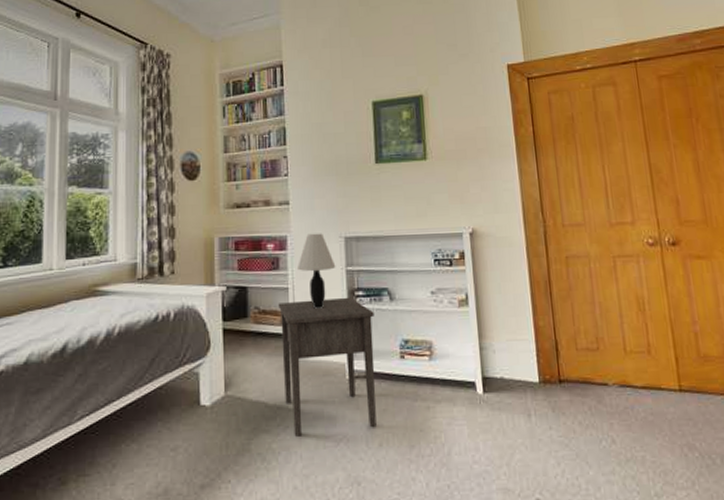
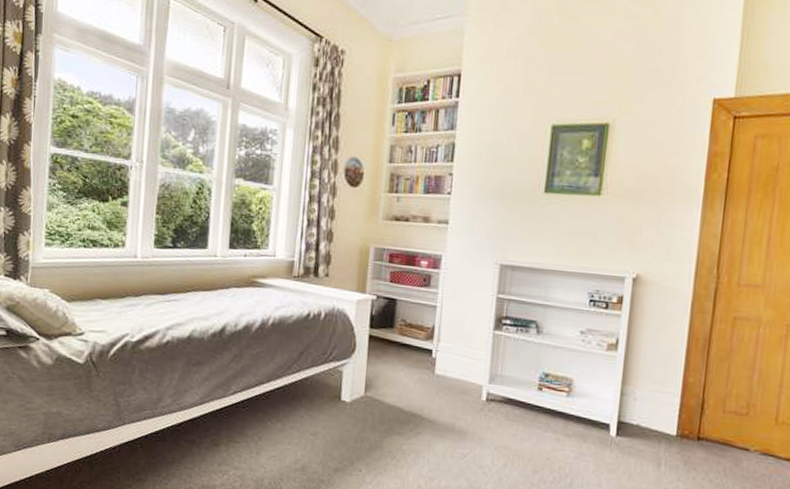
nightstand: present [278,297,377,437] -> none [420,319,519,448]
table lamp: present [298,233,336,309] -> none [448,255,487,331]

